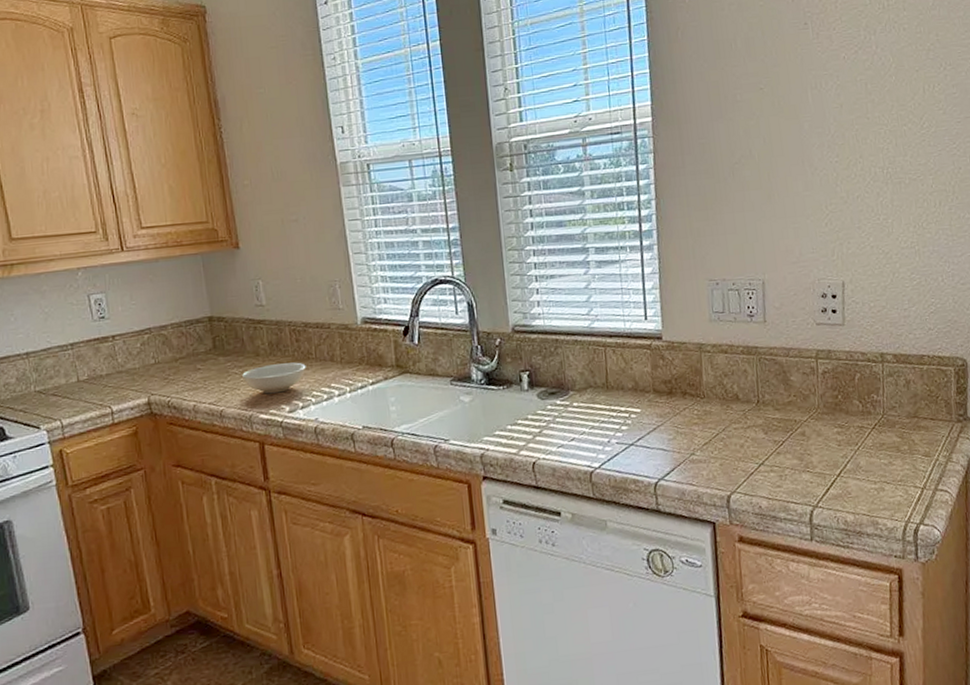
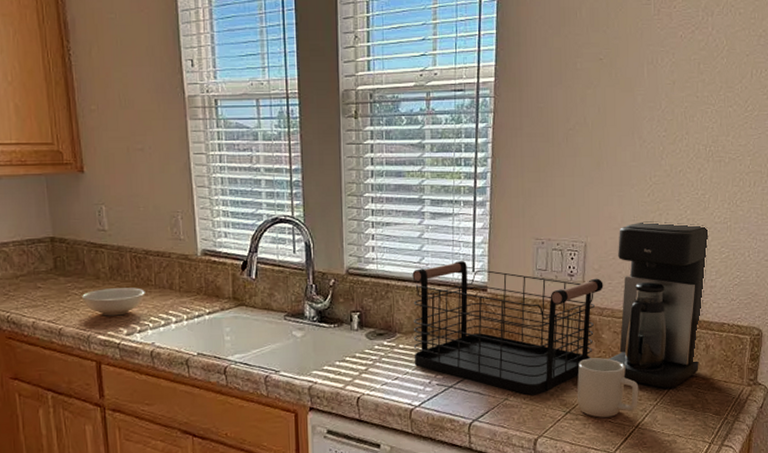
dish rack: none [581,308,787,448] -> present [412,260,604,395]
mug: none [767,402,838,468] -> present [576,357,639,418]
coffee maker: none [798,251,901,431] -> present [609,221,709,388]

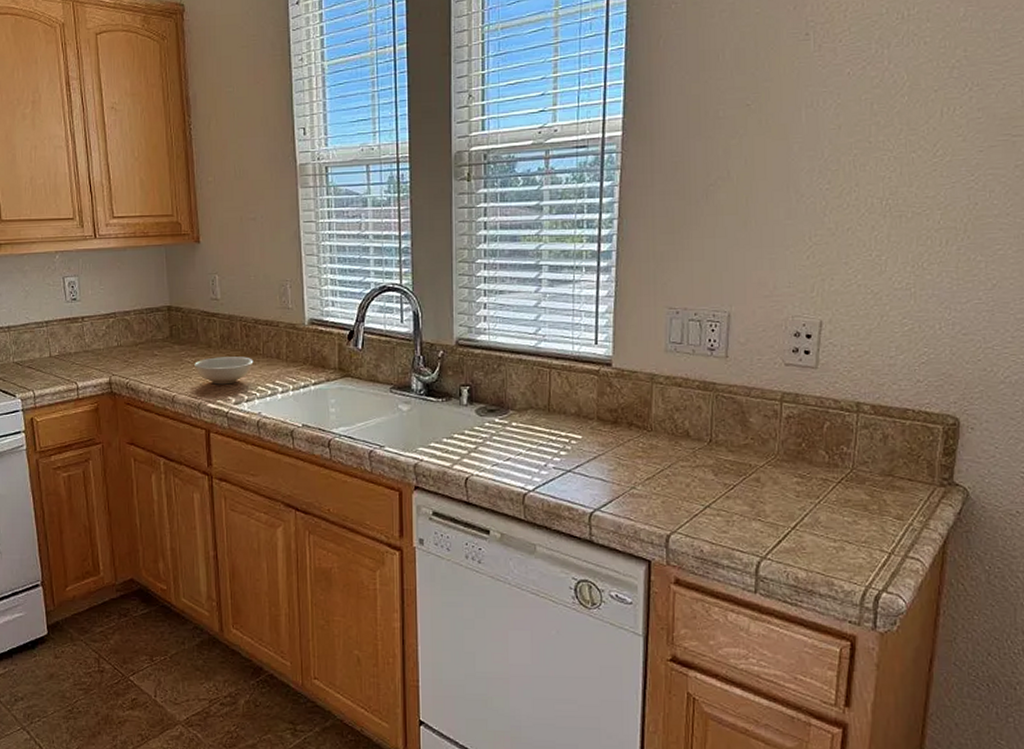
dish rack: present [412,260,604,395] -> none [527,331,751,485]
mug: present [576,357,639,418] -> none [718,445,796,515]
coffee maker: present [609,221,709,388] -> none [758,288,886,483]

